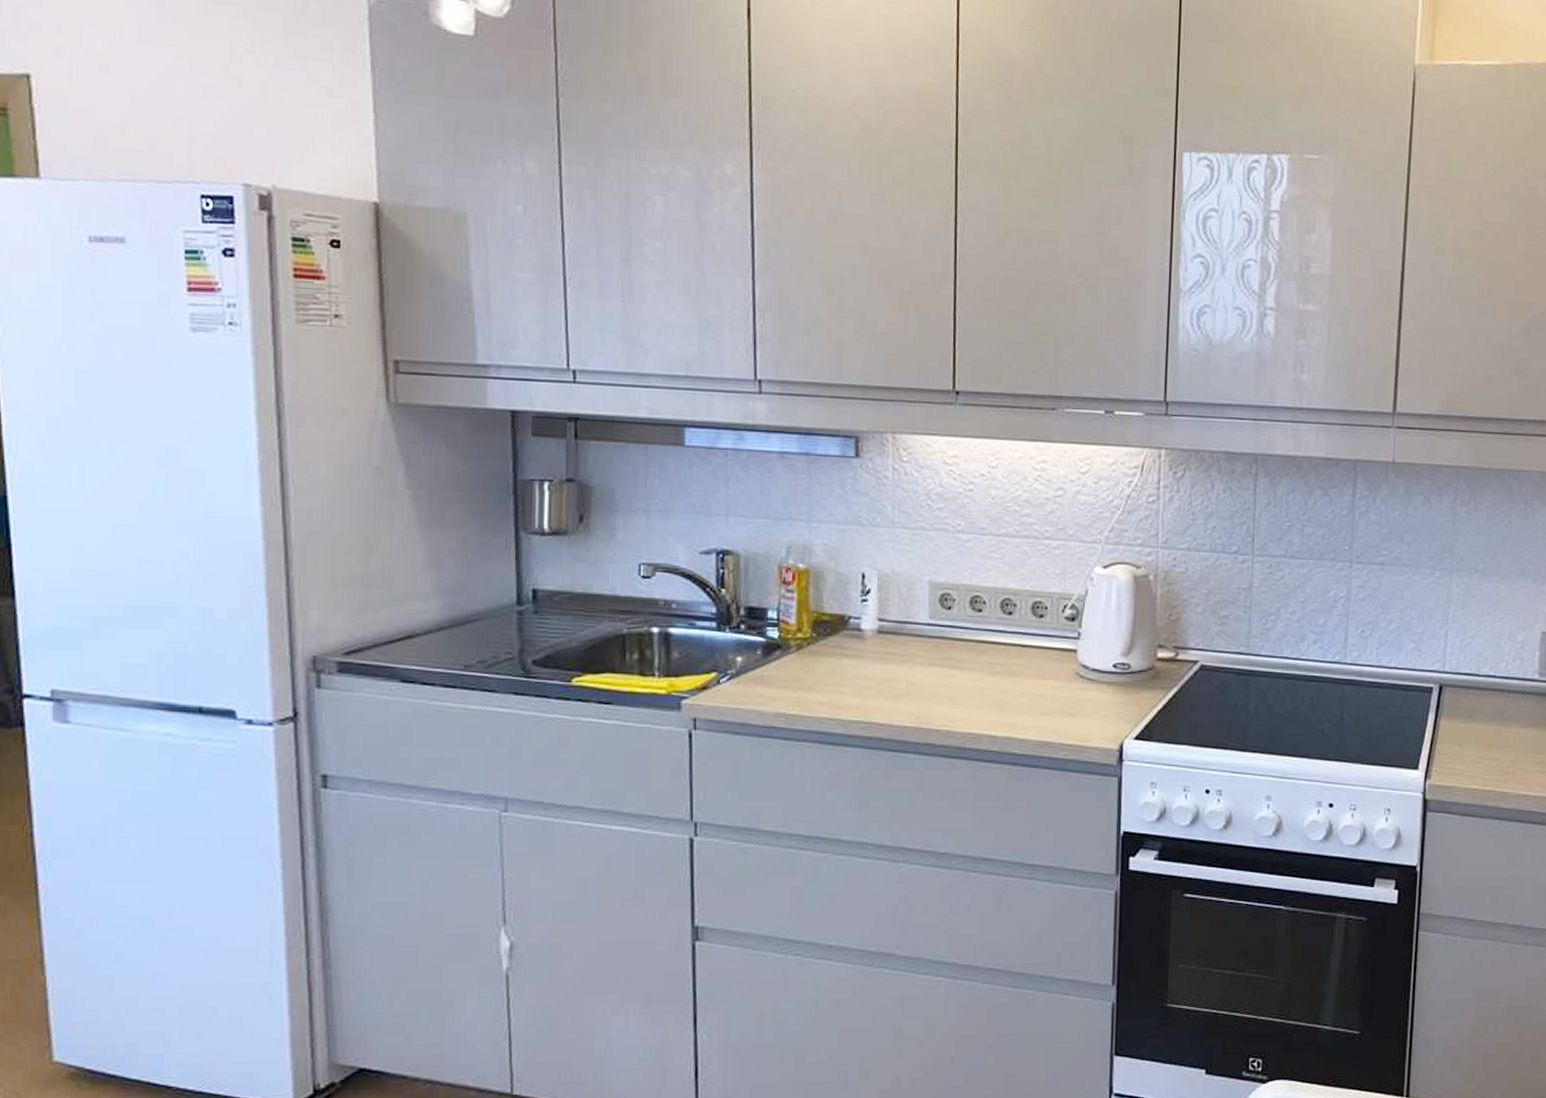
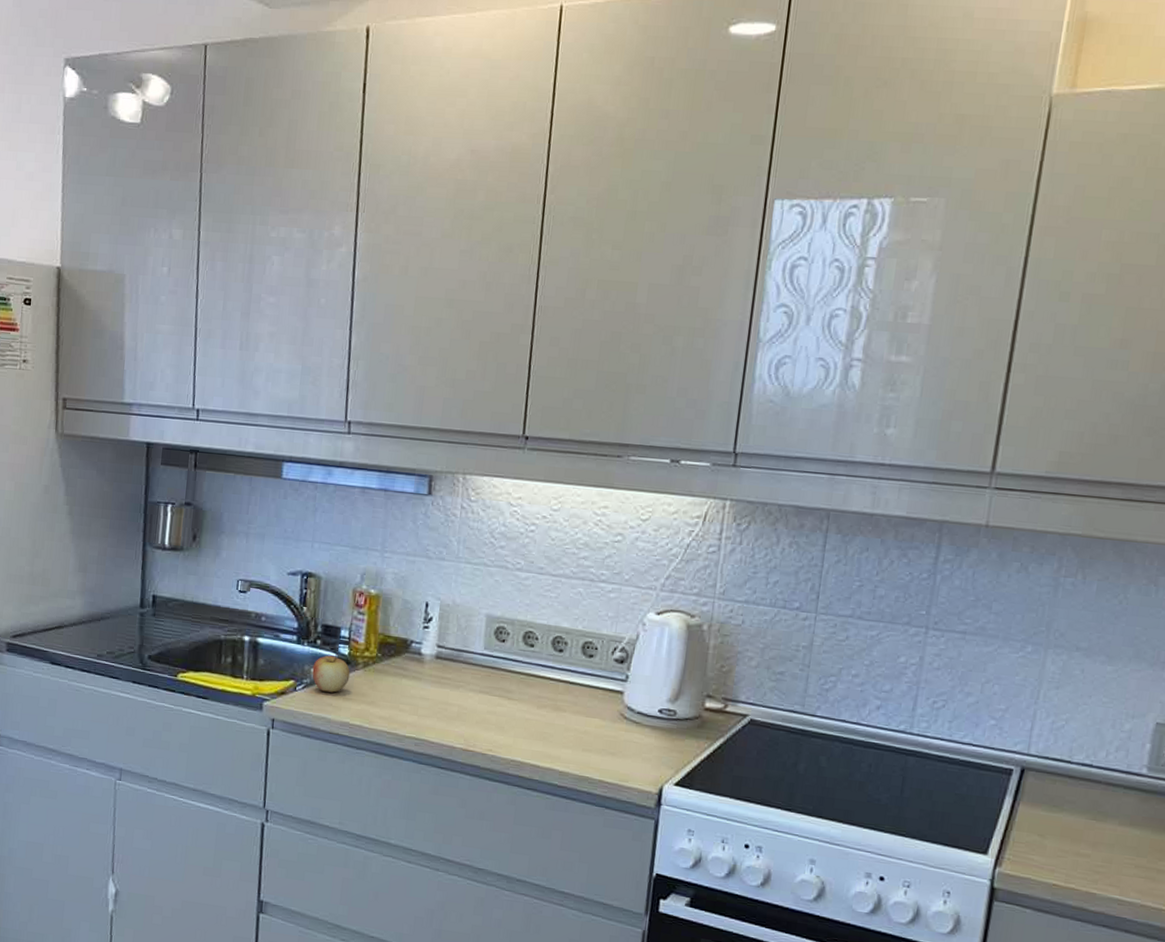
apple: none [737,638,782,682] -> present [312,654,350,693]

